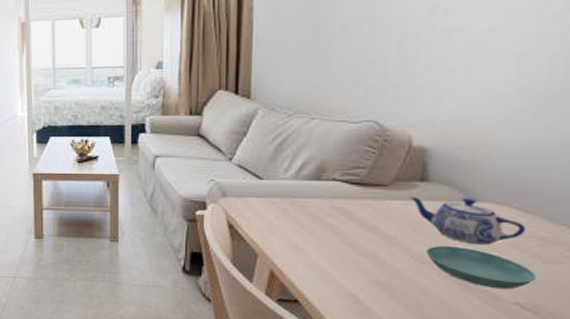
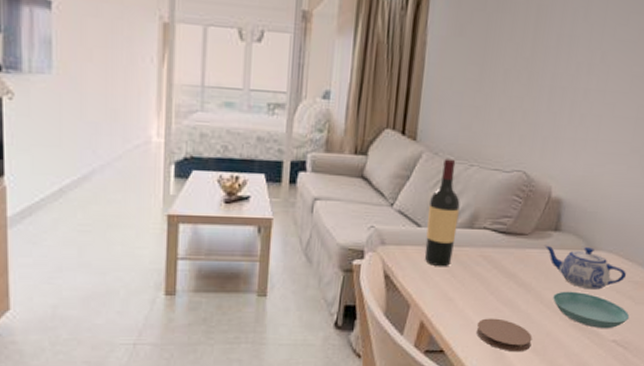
wine bottle: none [268,113,303,218] -> present [424,158,460,267]
coaster: none [333,270,404,308] -> present [476,318,533,352]

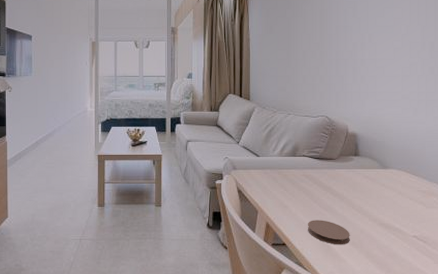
wine bottle: present [424,158,460,267] -> none [263,111,284,184]
teapot: present [544,245,627,290] -> none [349,166,416,198]
saucer: present [553,291,630,329] -> none [361,199,424,227]

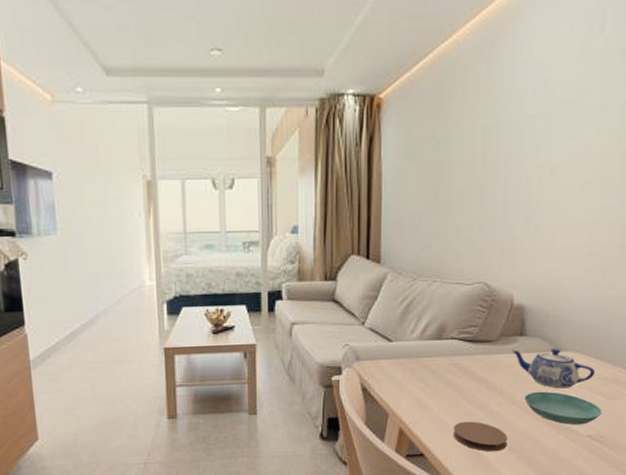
teapot: none [349,166,416,198] -> present [511,349,596,389]
saucer: none [361,199,424,227] -> present [524,391,603,425]

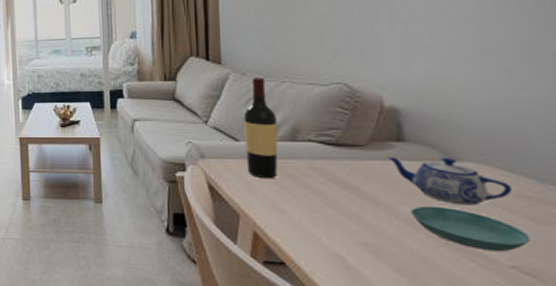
wine bottle: none [397,277,427,377] -> present [243,77,278,179]
coaster: present [452,421,508,452] -> none [318,232,393,271]

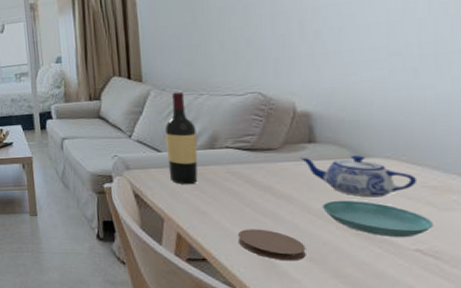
coaster: none [318,232,393,271] -> present [237,229,306,261]

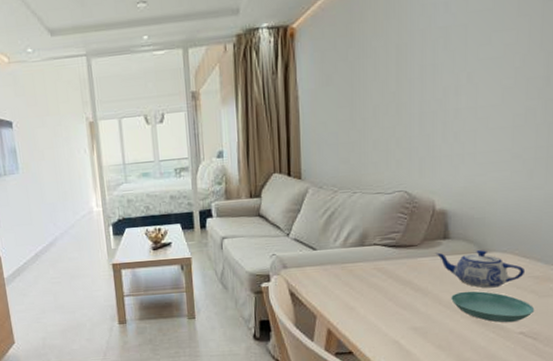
wine bottle: present [164,92,198,185] -> none [320,189,349,282]
coaster: present [237,229,306,261] -> none [380,321,436,349]

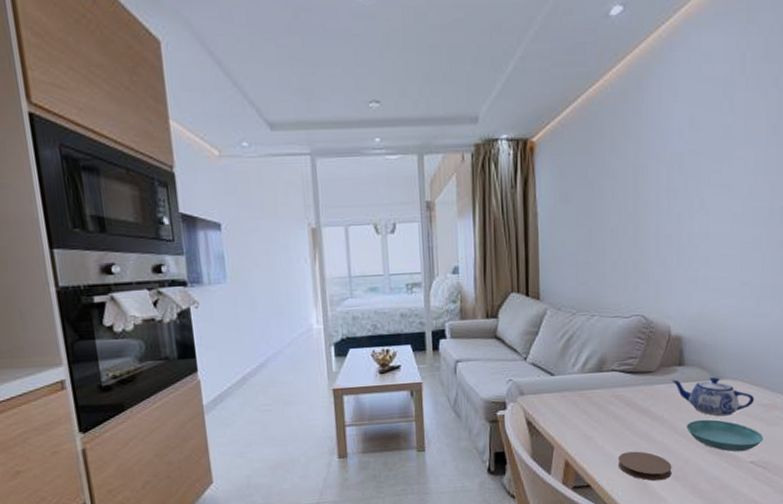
coaster: none [380,321,436,349] -> present [617,451,672,481]

